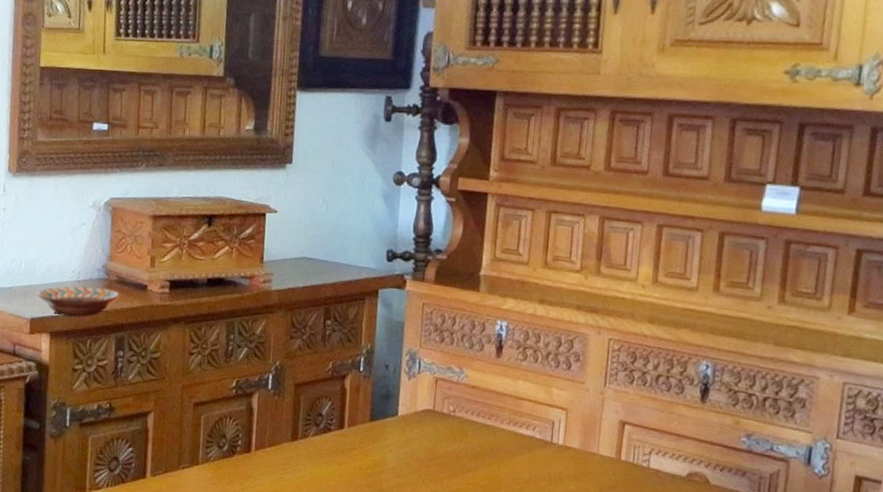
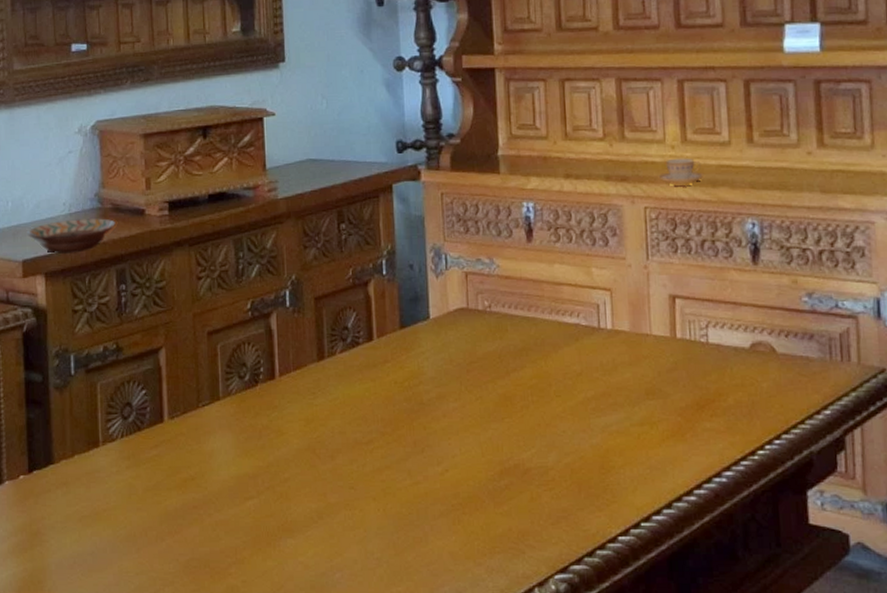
teacup: none [626,297,669,324] -> present [658,157,704,186]

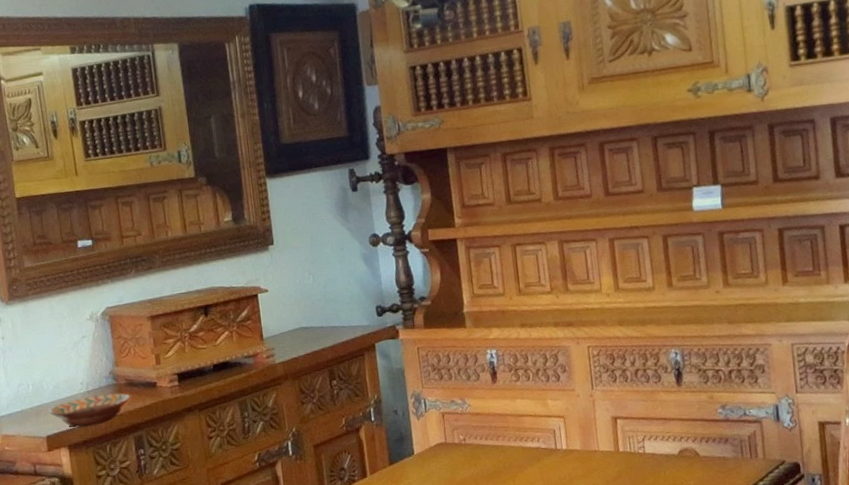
teacup: present [658,157,704,186] -> none [597,303,635,327]

